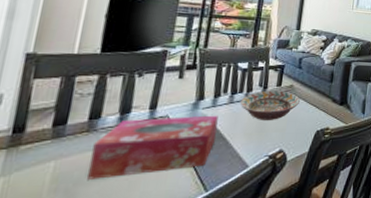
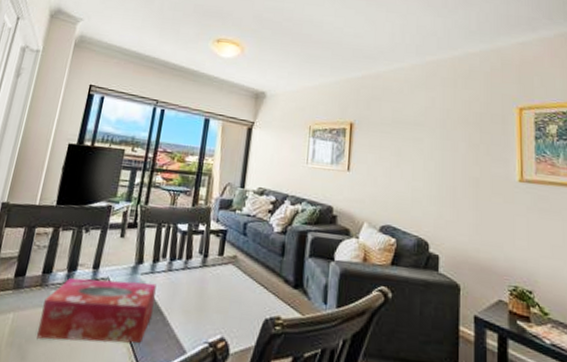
decorative bowl: present [240,90,300,120] -> none [178,259,245,298]

